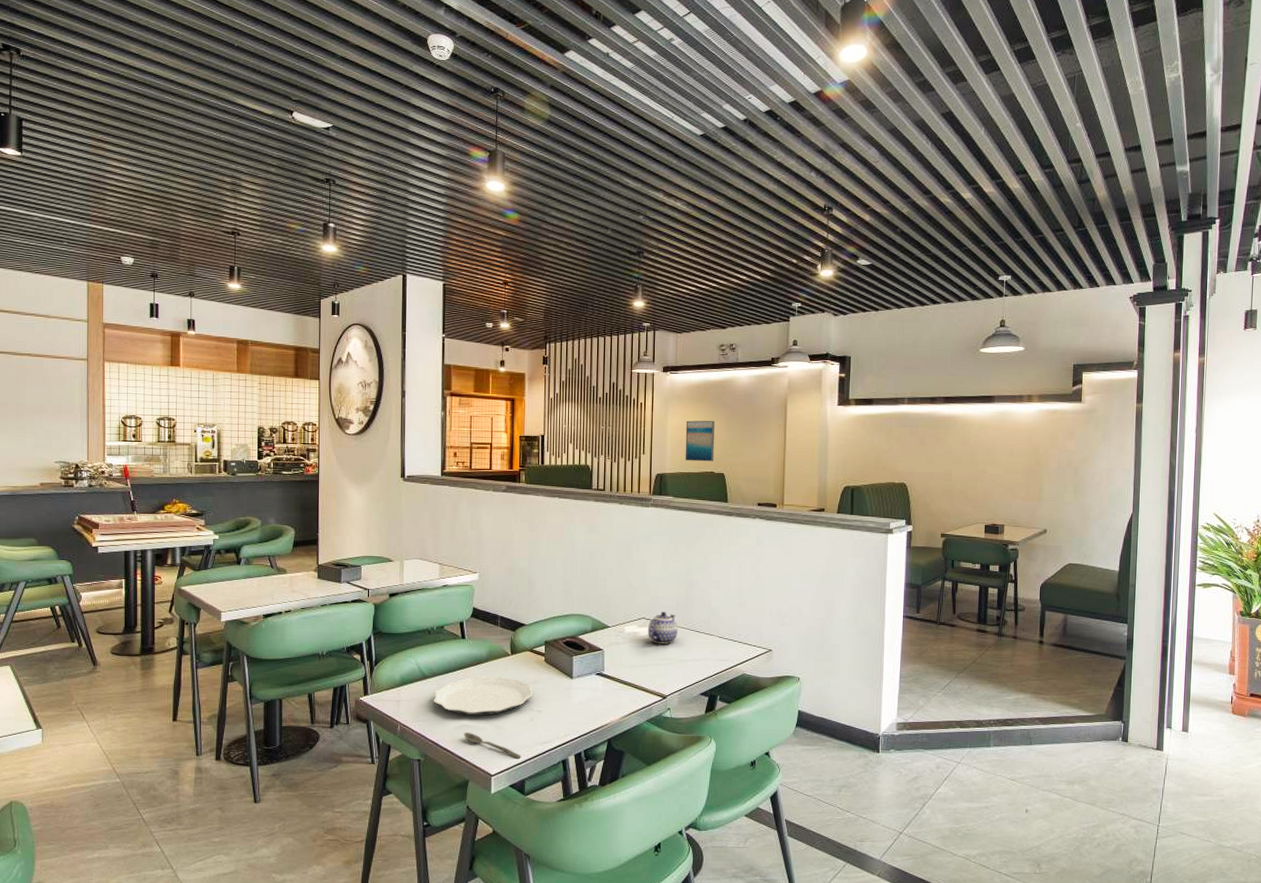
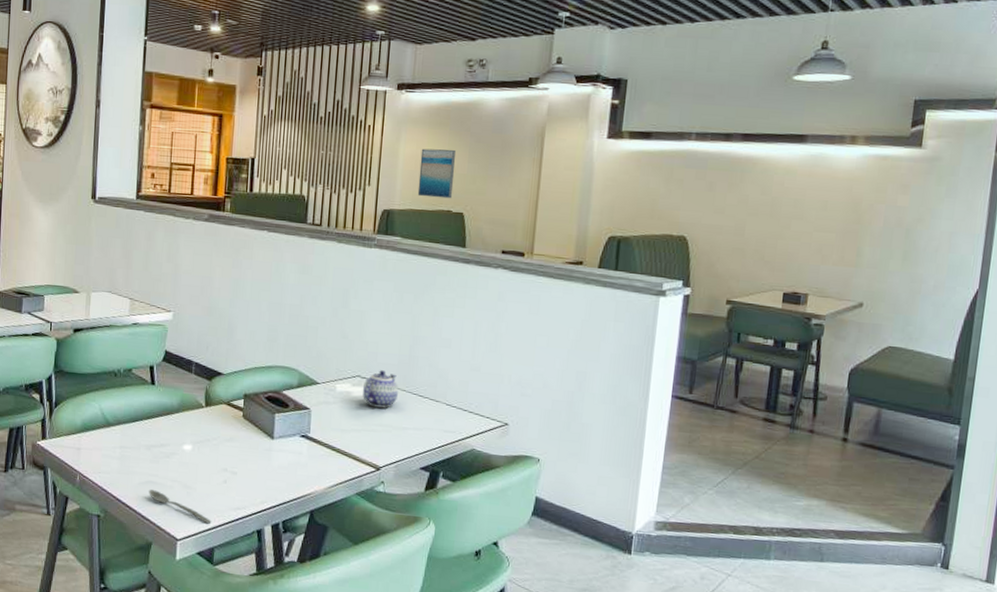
plate: present [433,676,534,716] -> none [116,428,229,473]

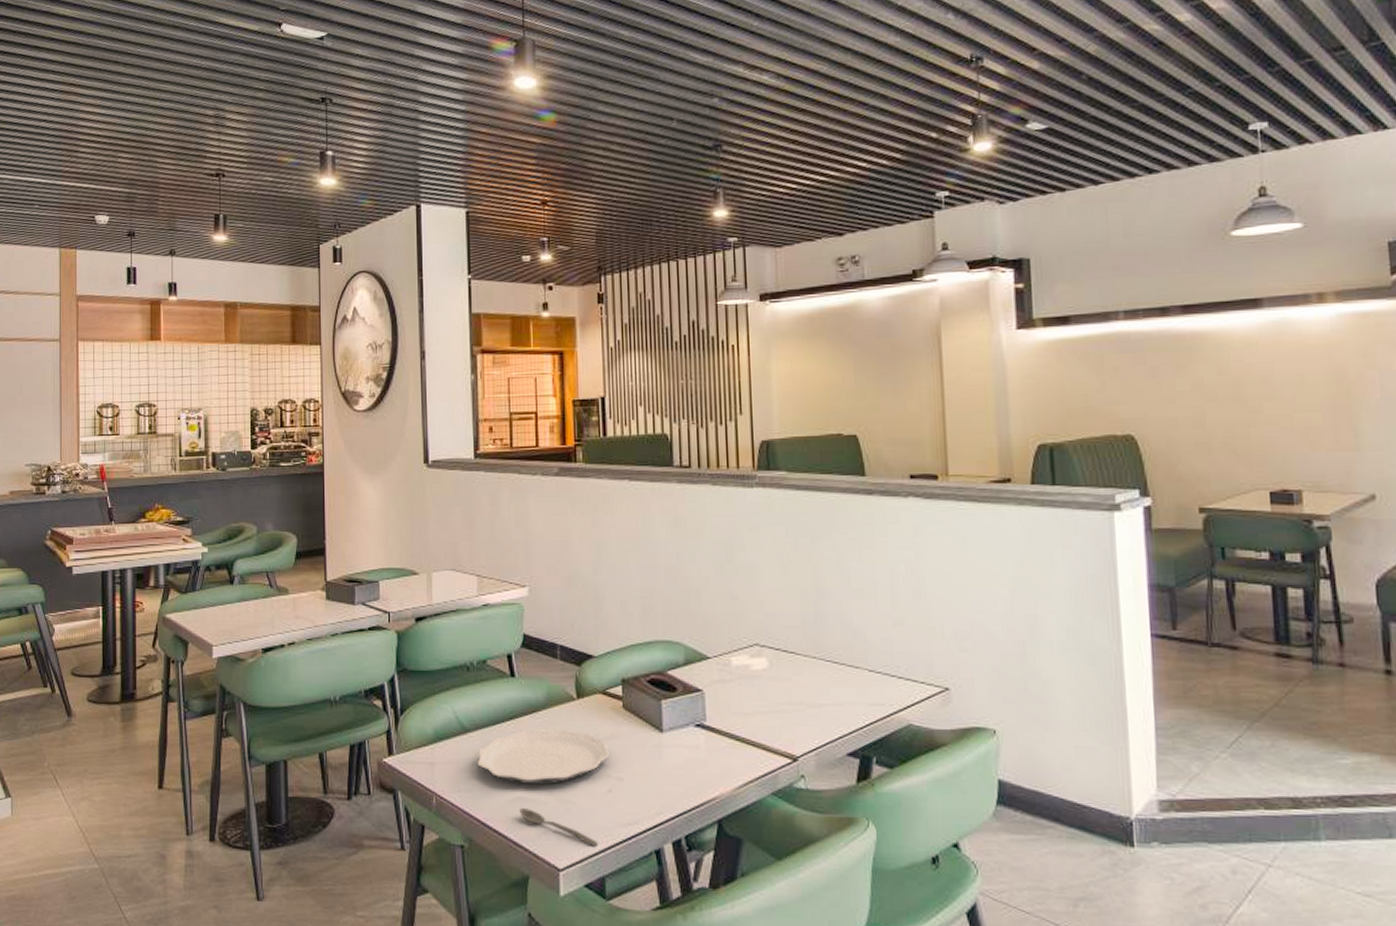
plate: none [116,428,229,473] -> present [477,728,611,785]
teapot: present [362,370,398,409] -> none [763,635,807,682]
wall art: present [417,148,457,199] -> none [797,362,842,421]

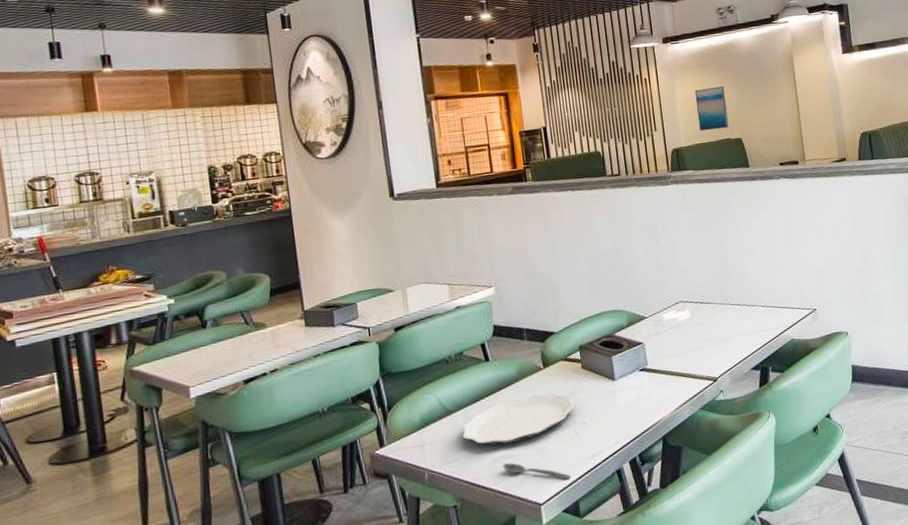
wall art: none [797,362,842,421] -> present [694,85,729,132]

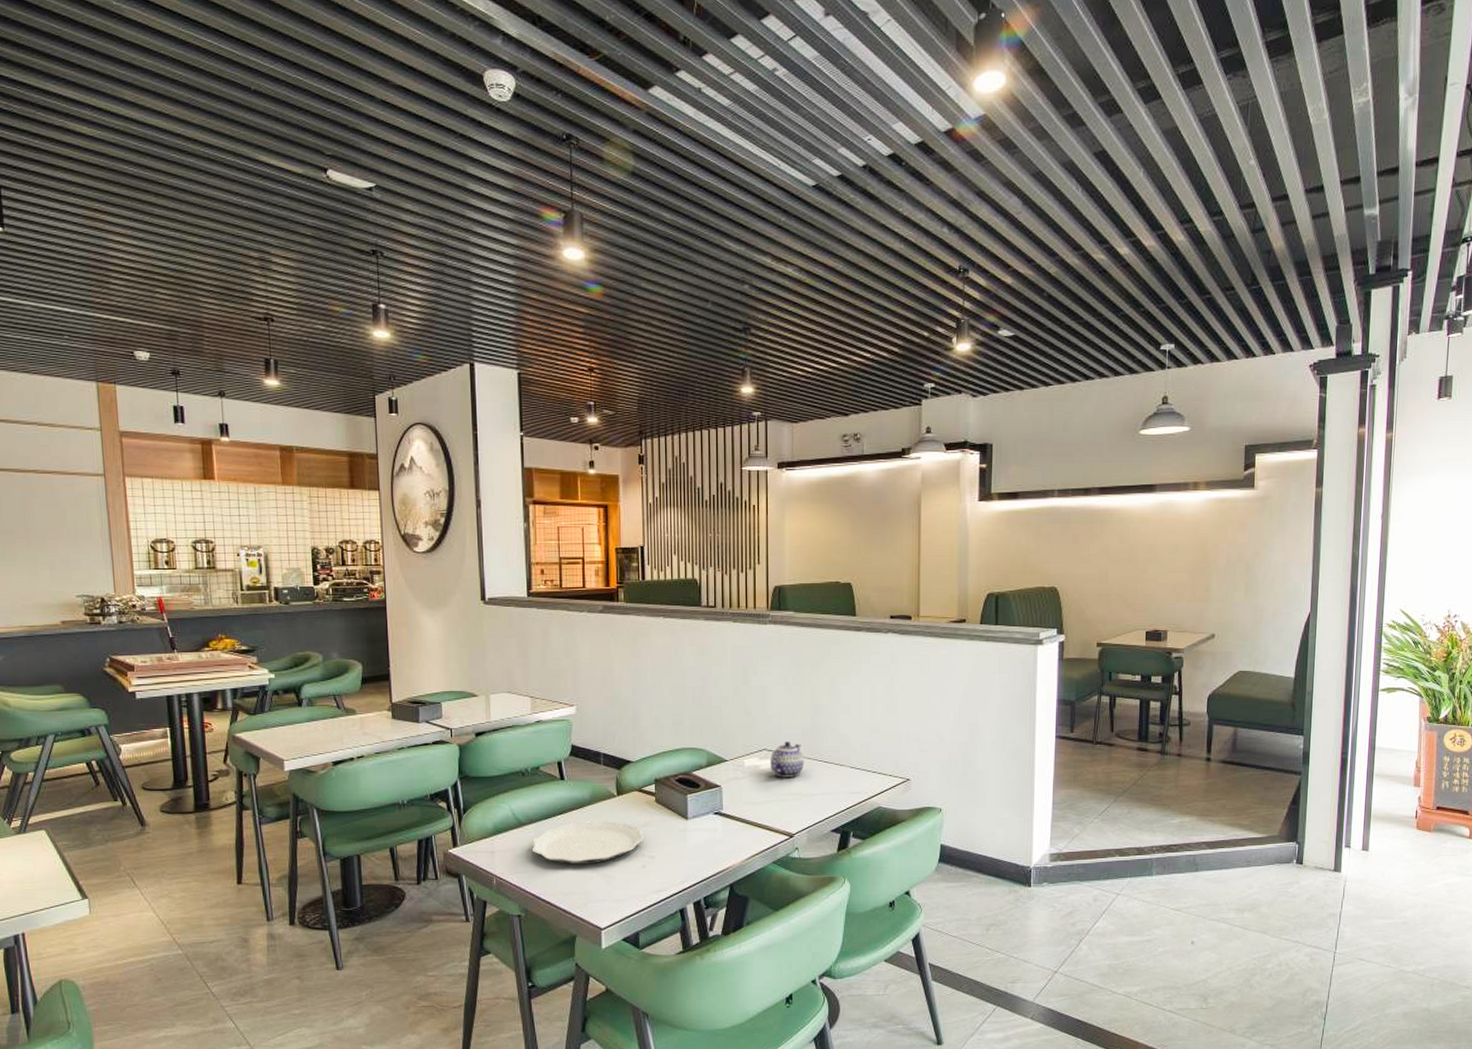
spoon: present [503,462,571,480] -> none [568,883,634,910]
teapot: none [686,290,719,326] -> present [769,741,804,778]
wall art: present [694,85,729,132] -> none [806,522,840,571]

